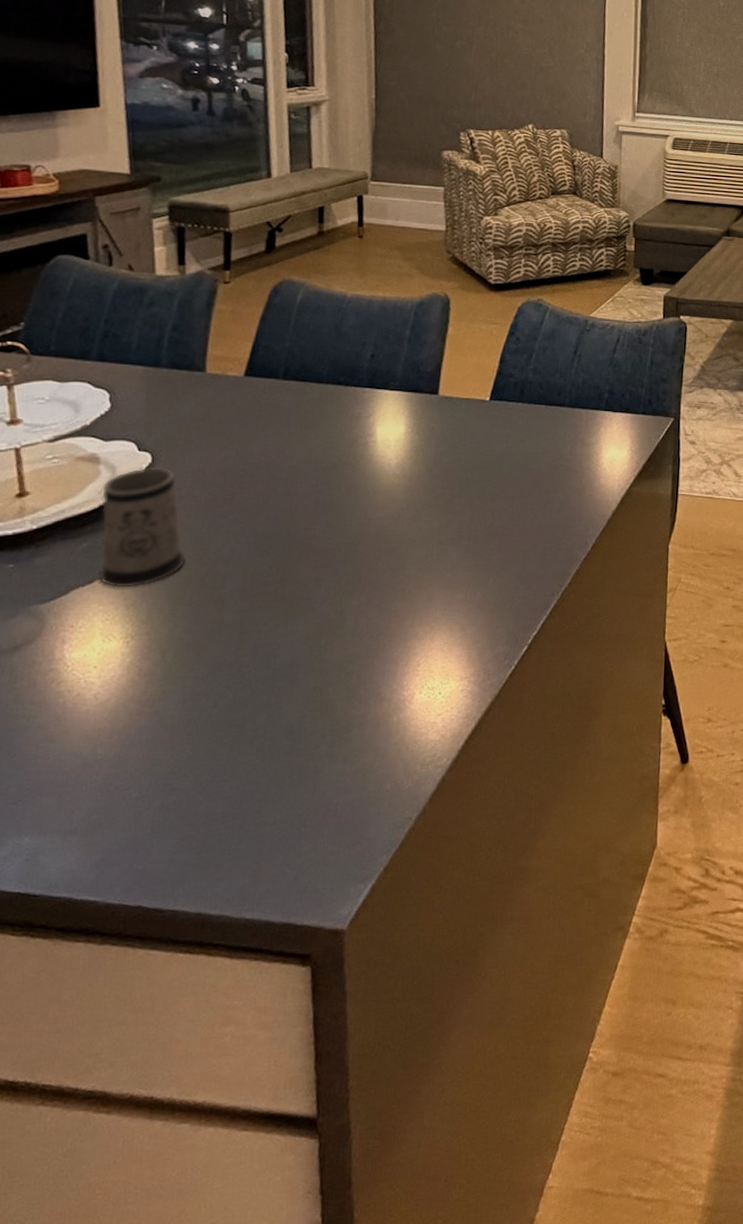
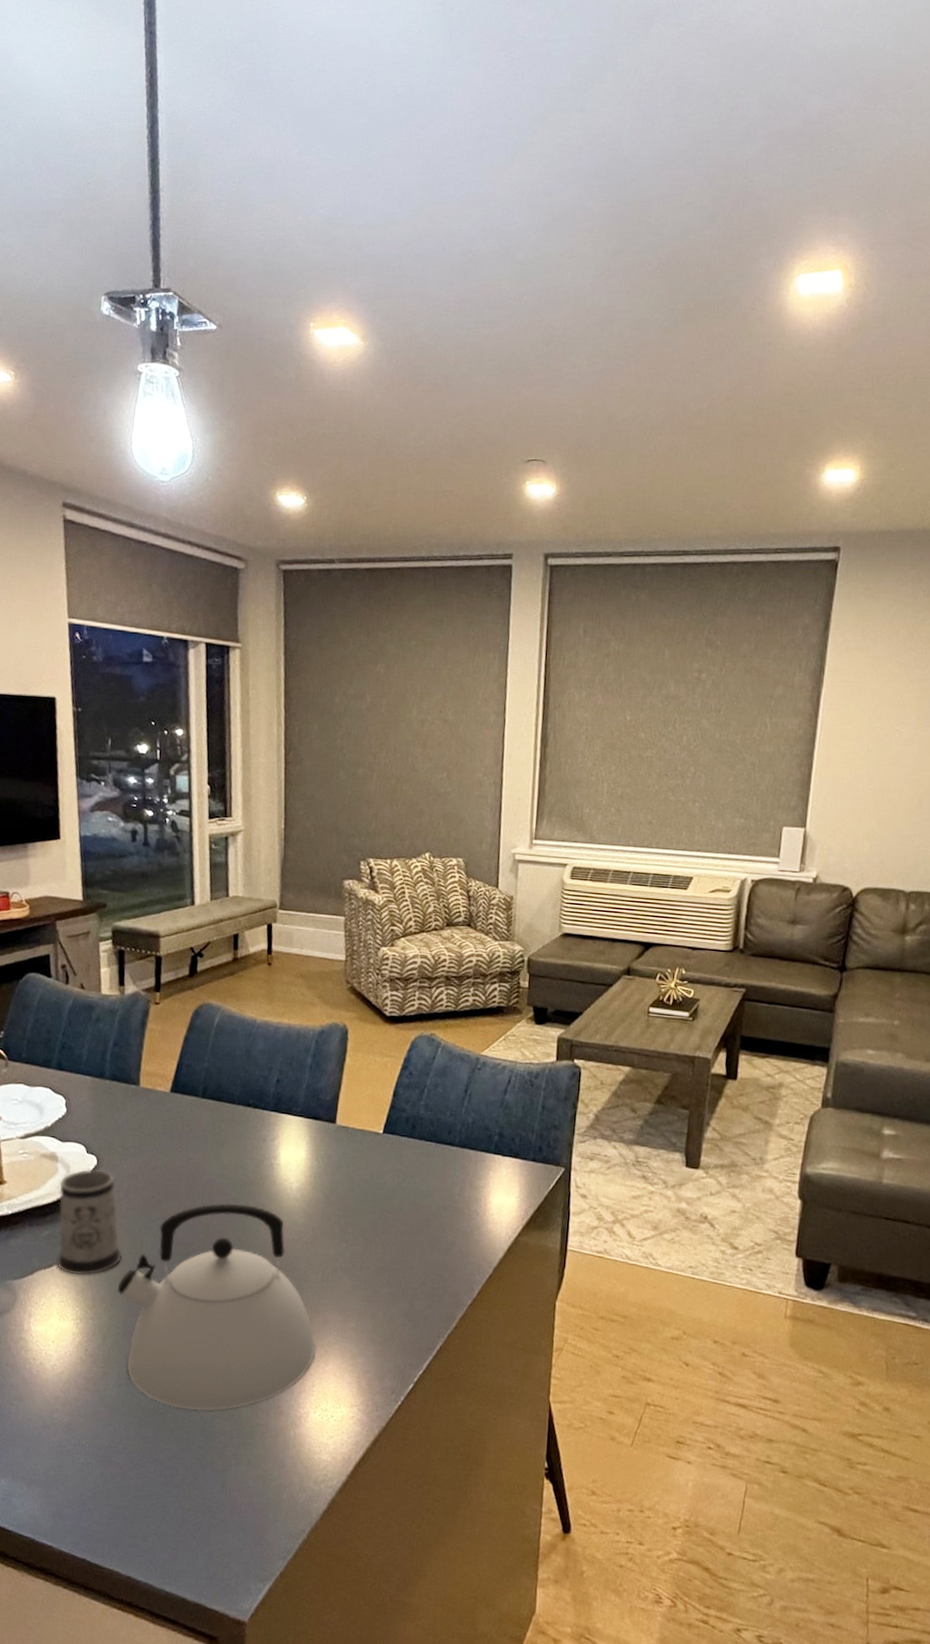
kettle: none [179,487,421,716] -> present [117,1203,316,1411]

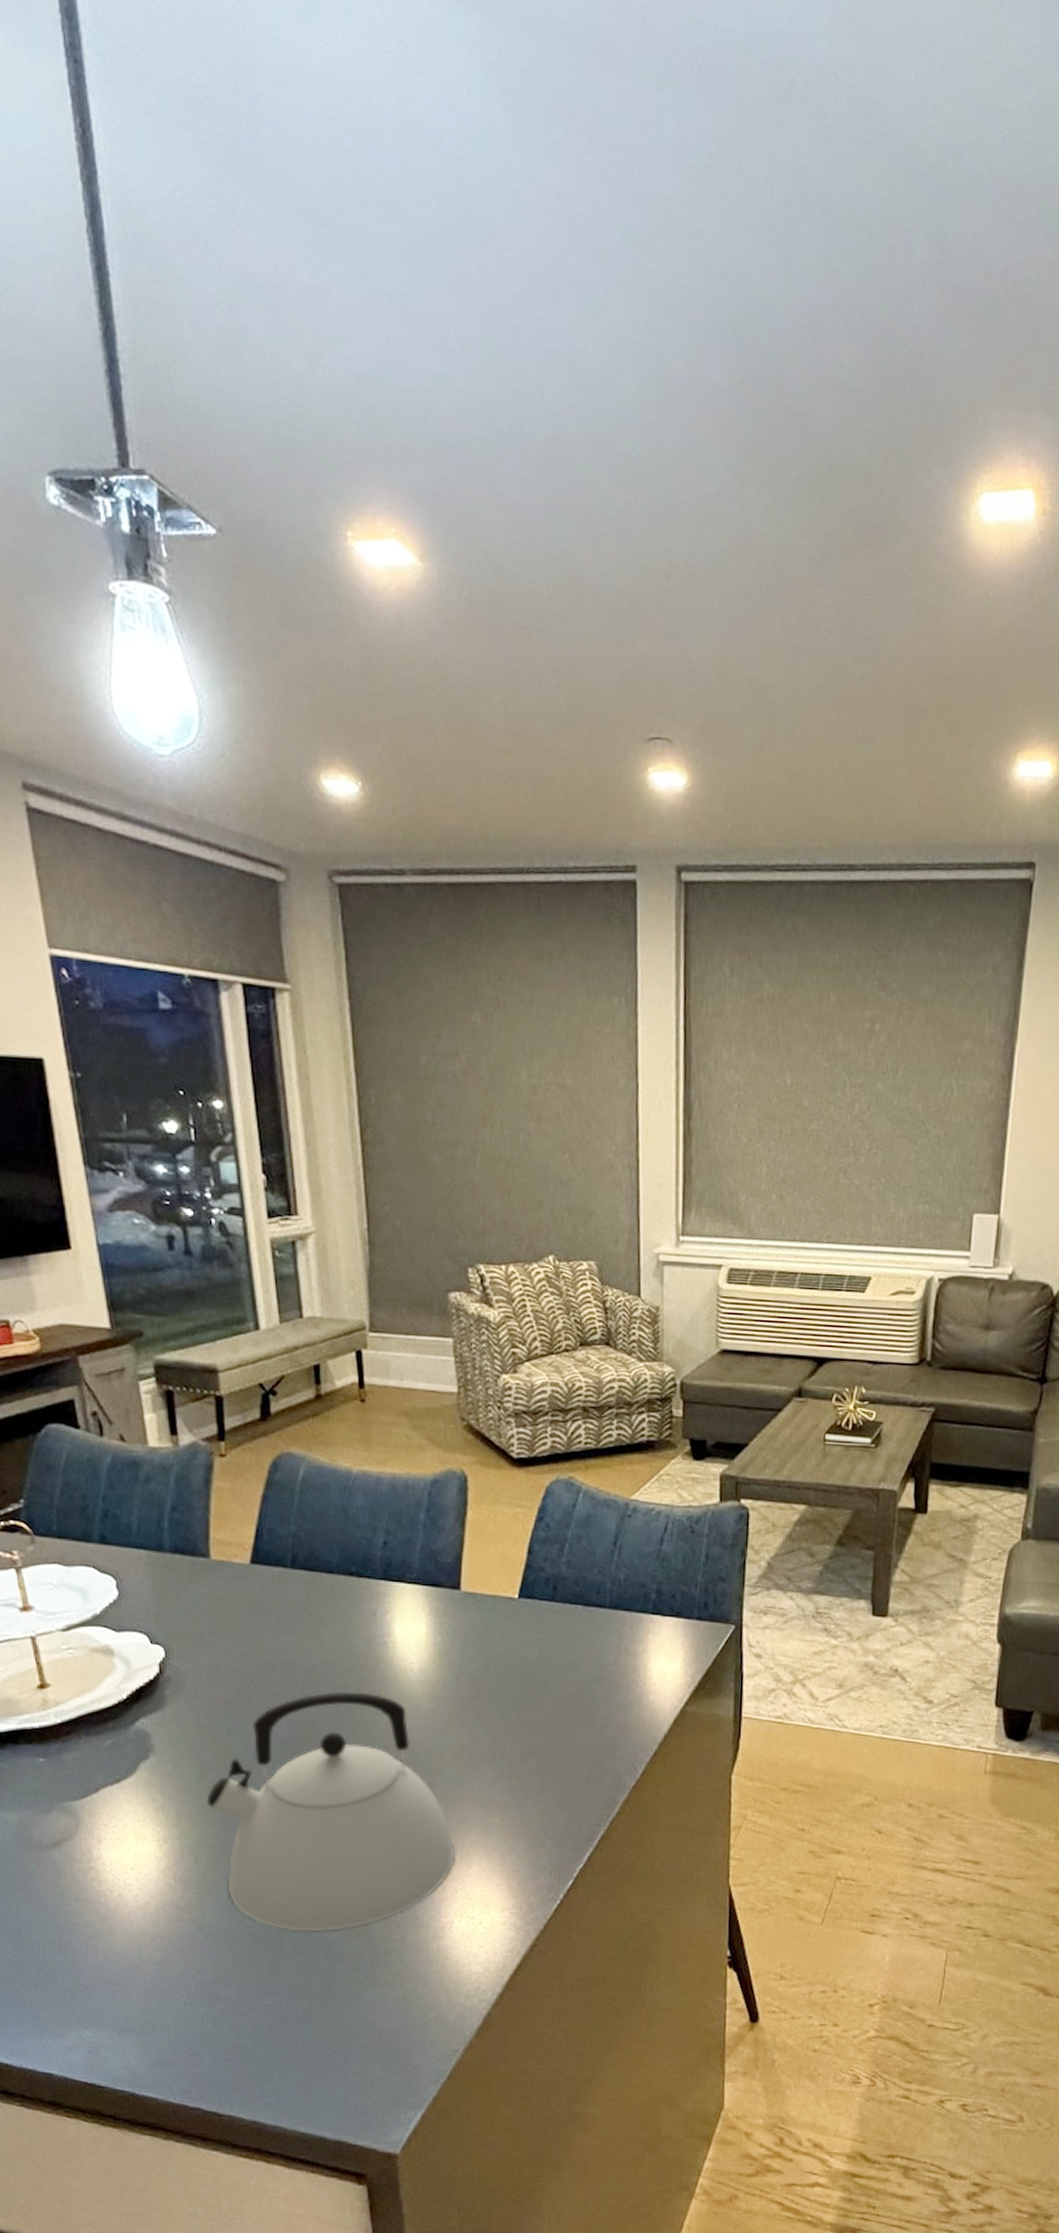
mug: present [57,1169,122,1276] -> none [119,1662,209,1790]

